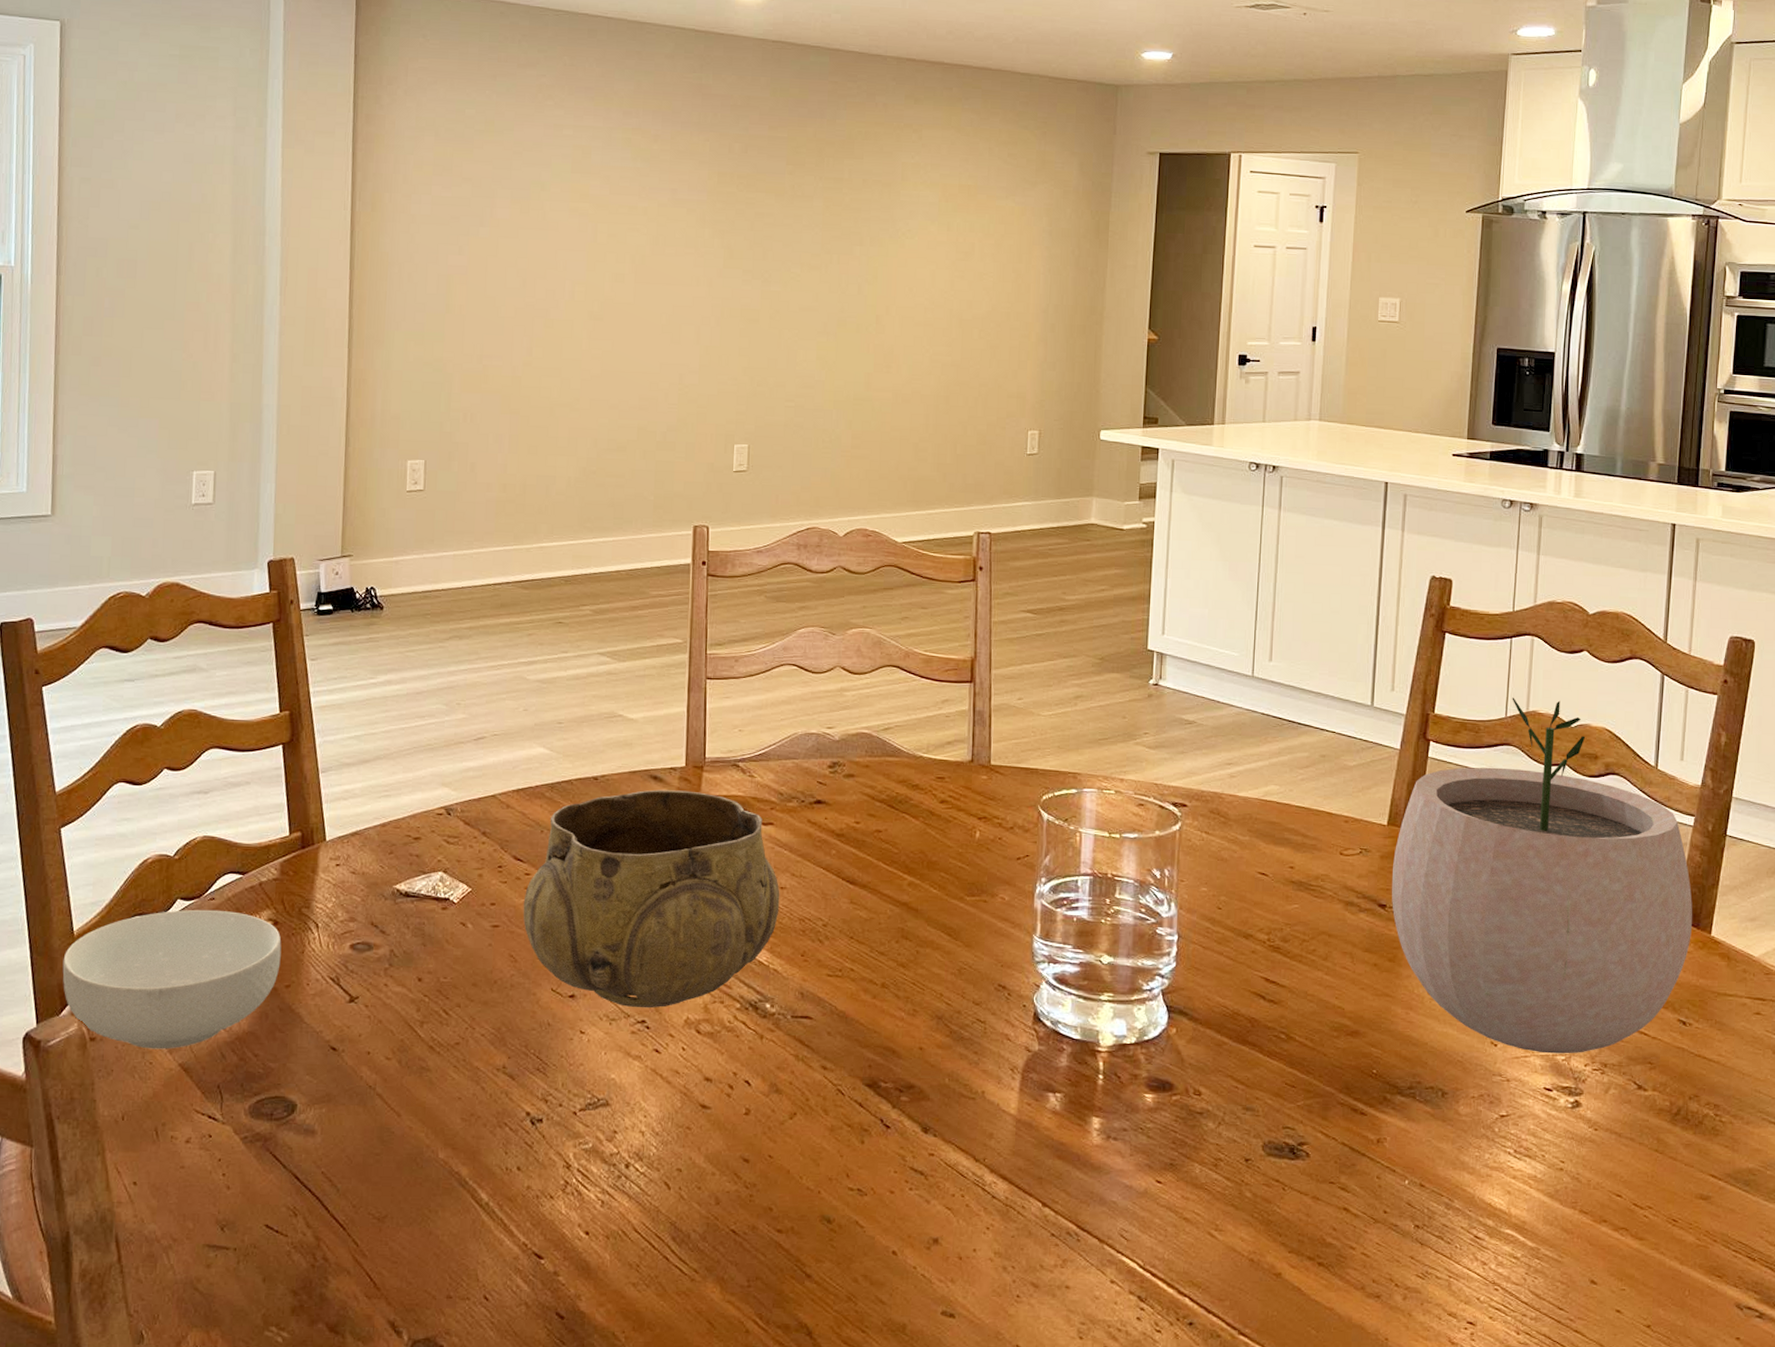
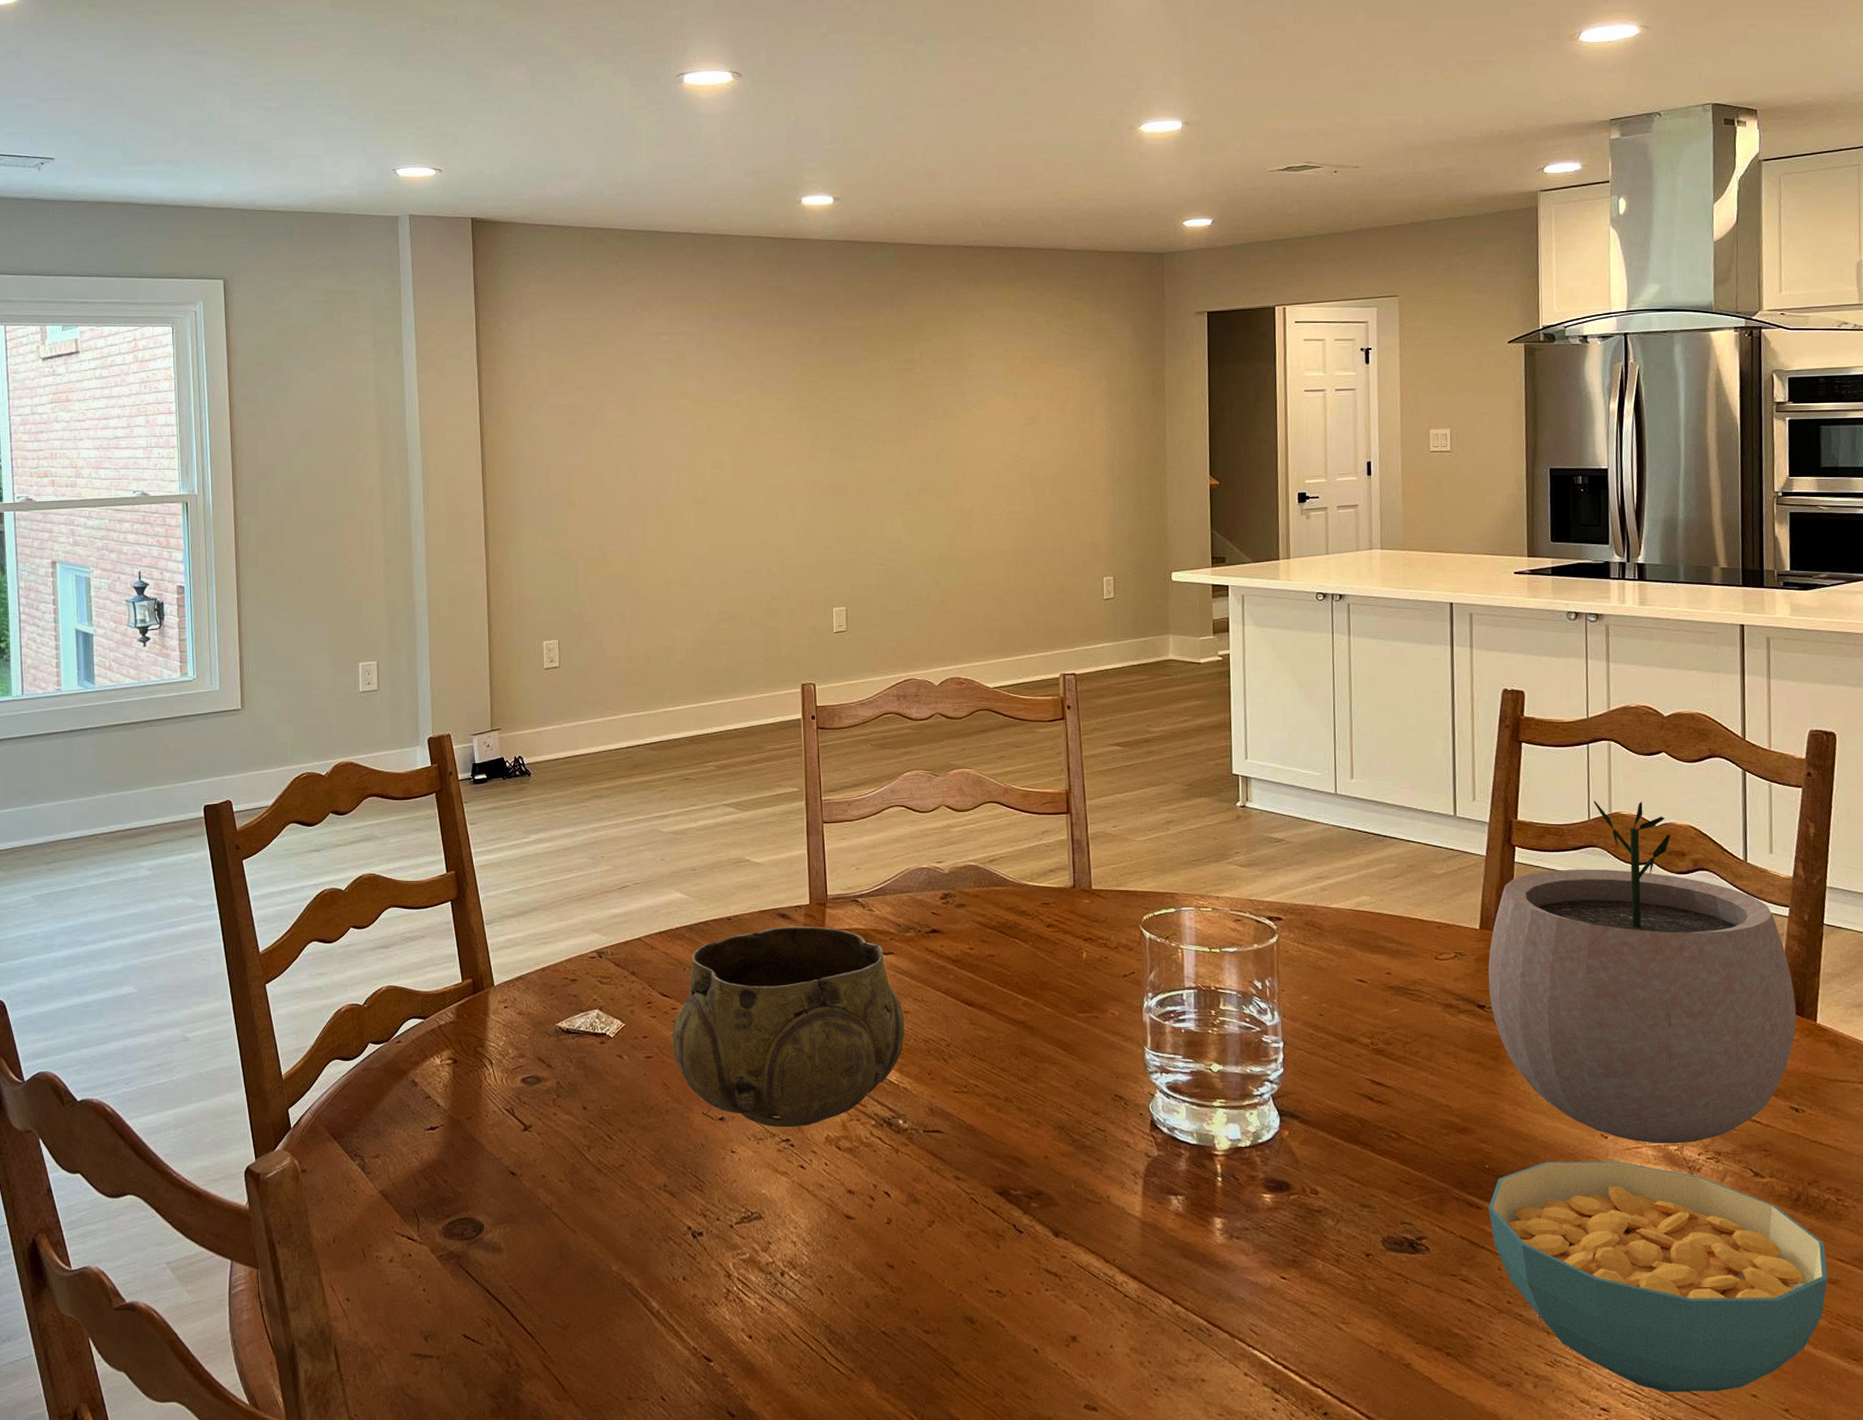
cereal bowl: present [62,909,282,1050] -> none [274,1051,462,1178]
cereal bowl: none [1372,1068,1700,1307] -> present [1488,1161,1828,1392]

